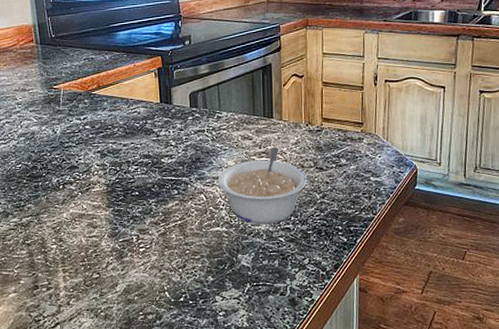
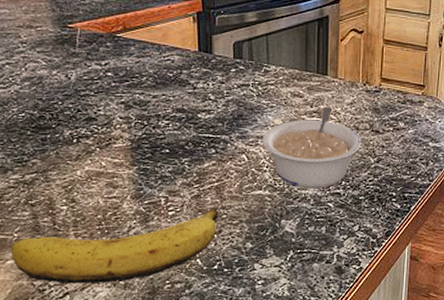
banana: none [12,244,183,315] -> present [10,207,219,284]

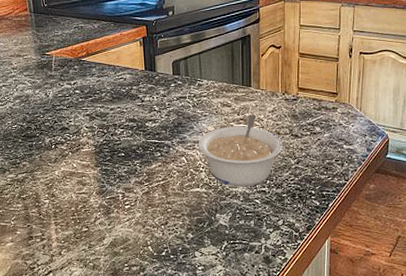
banana: present [10,207,219,284] -> none [9,202,165,264]

